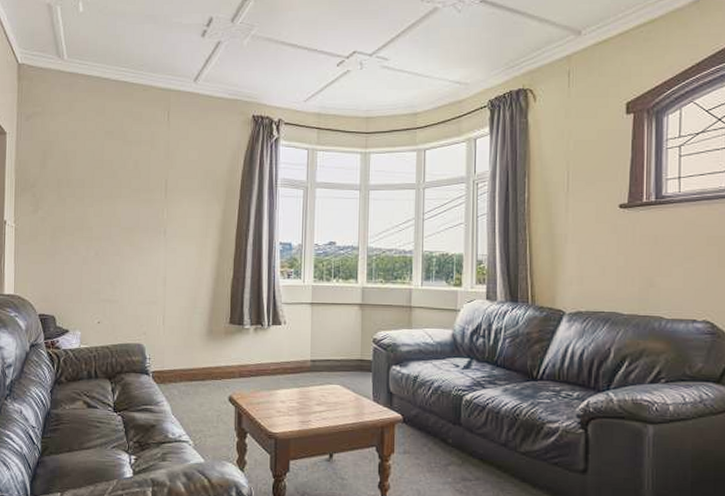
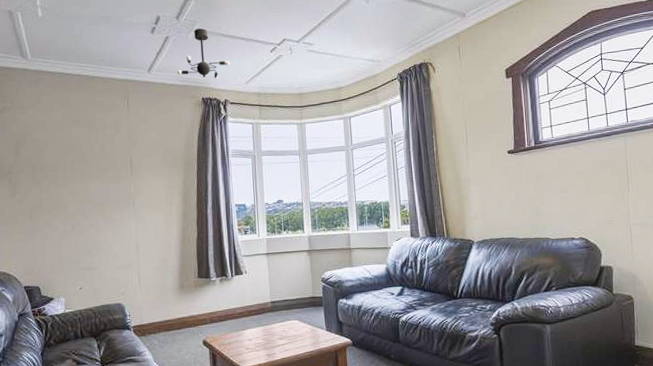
ceiling light fixture: none [227,34,290,94] -> present [177,28,231,79]

